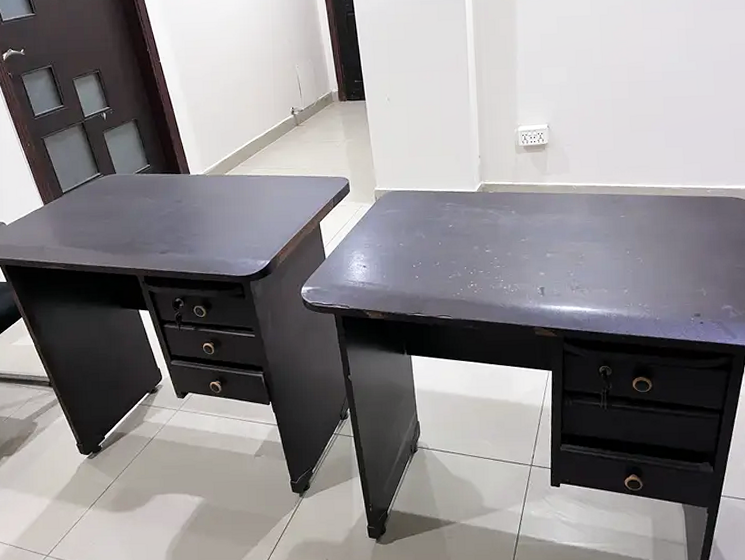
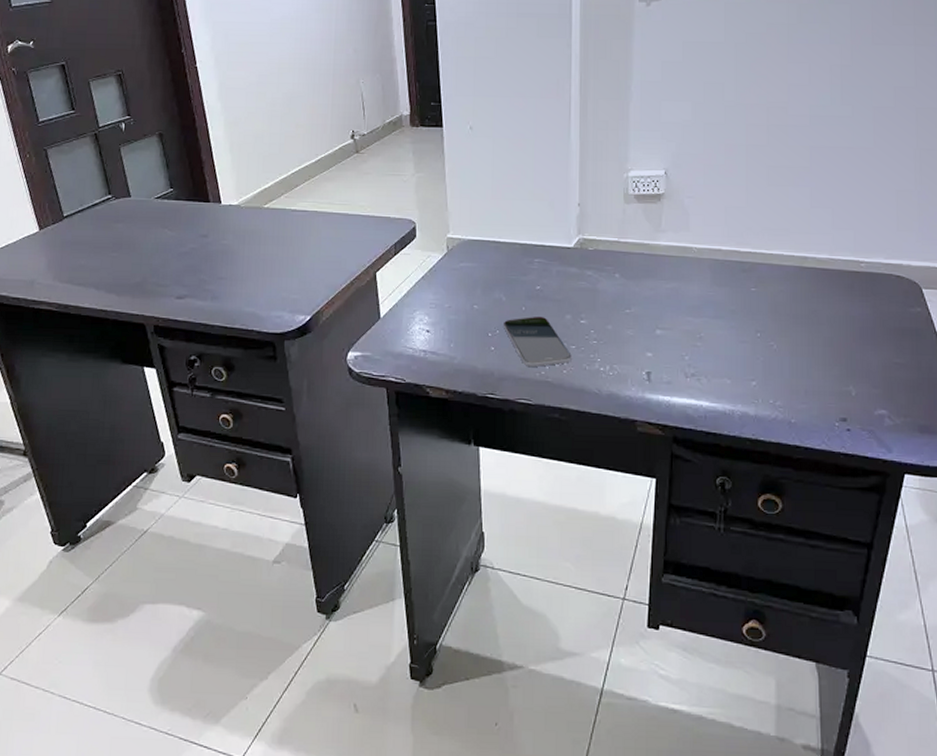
smartphone: none [425,248,480,289] -> present [504,316,572,367]

